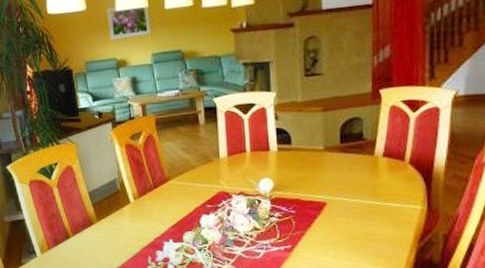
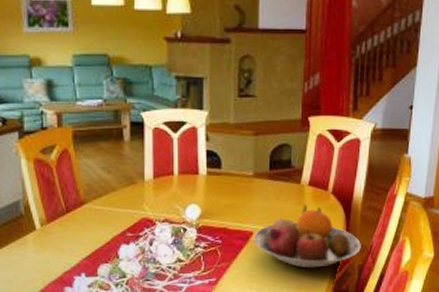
fruit bowl: none [327,174,445,237] -> present [254,204,361,269]

